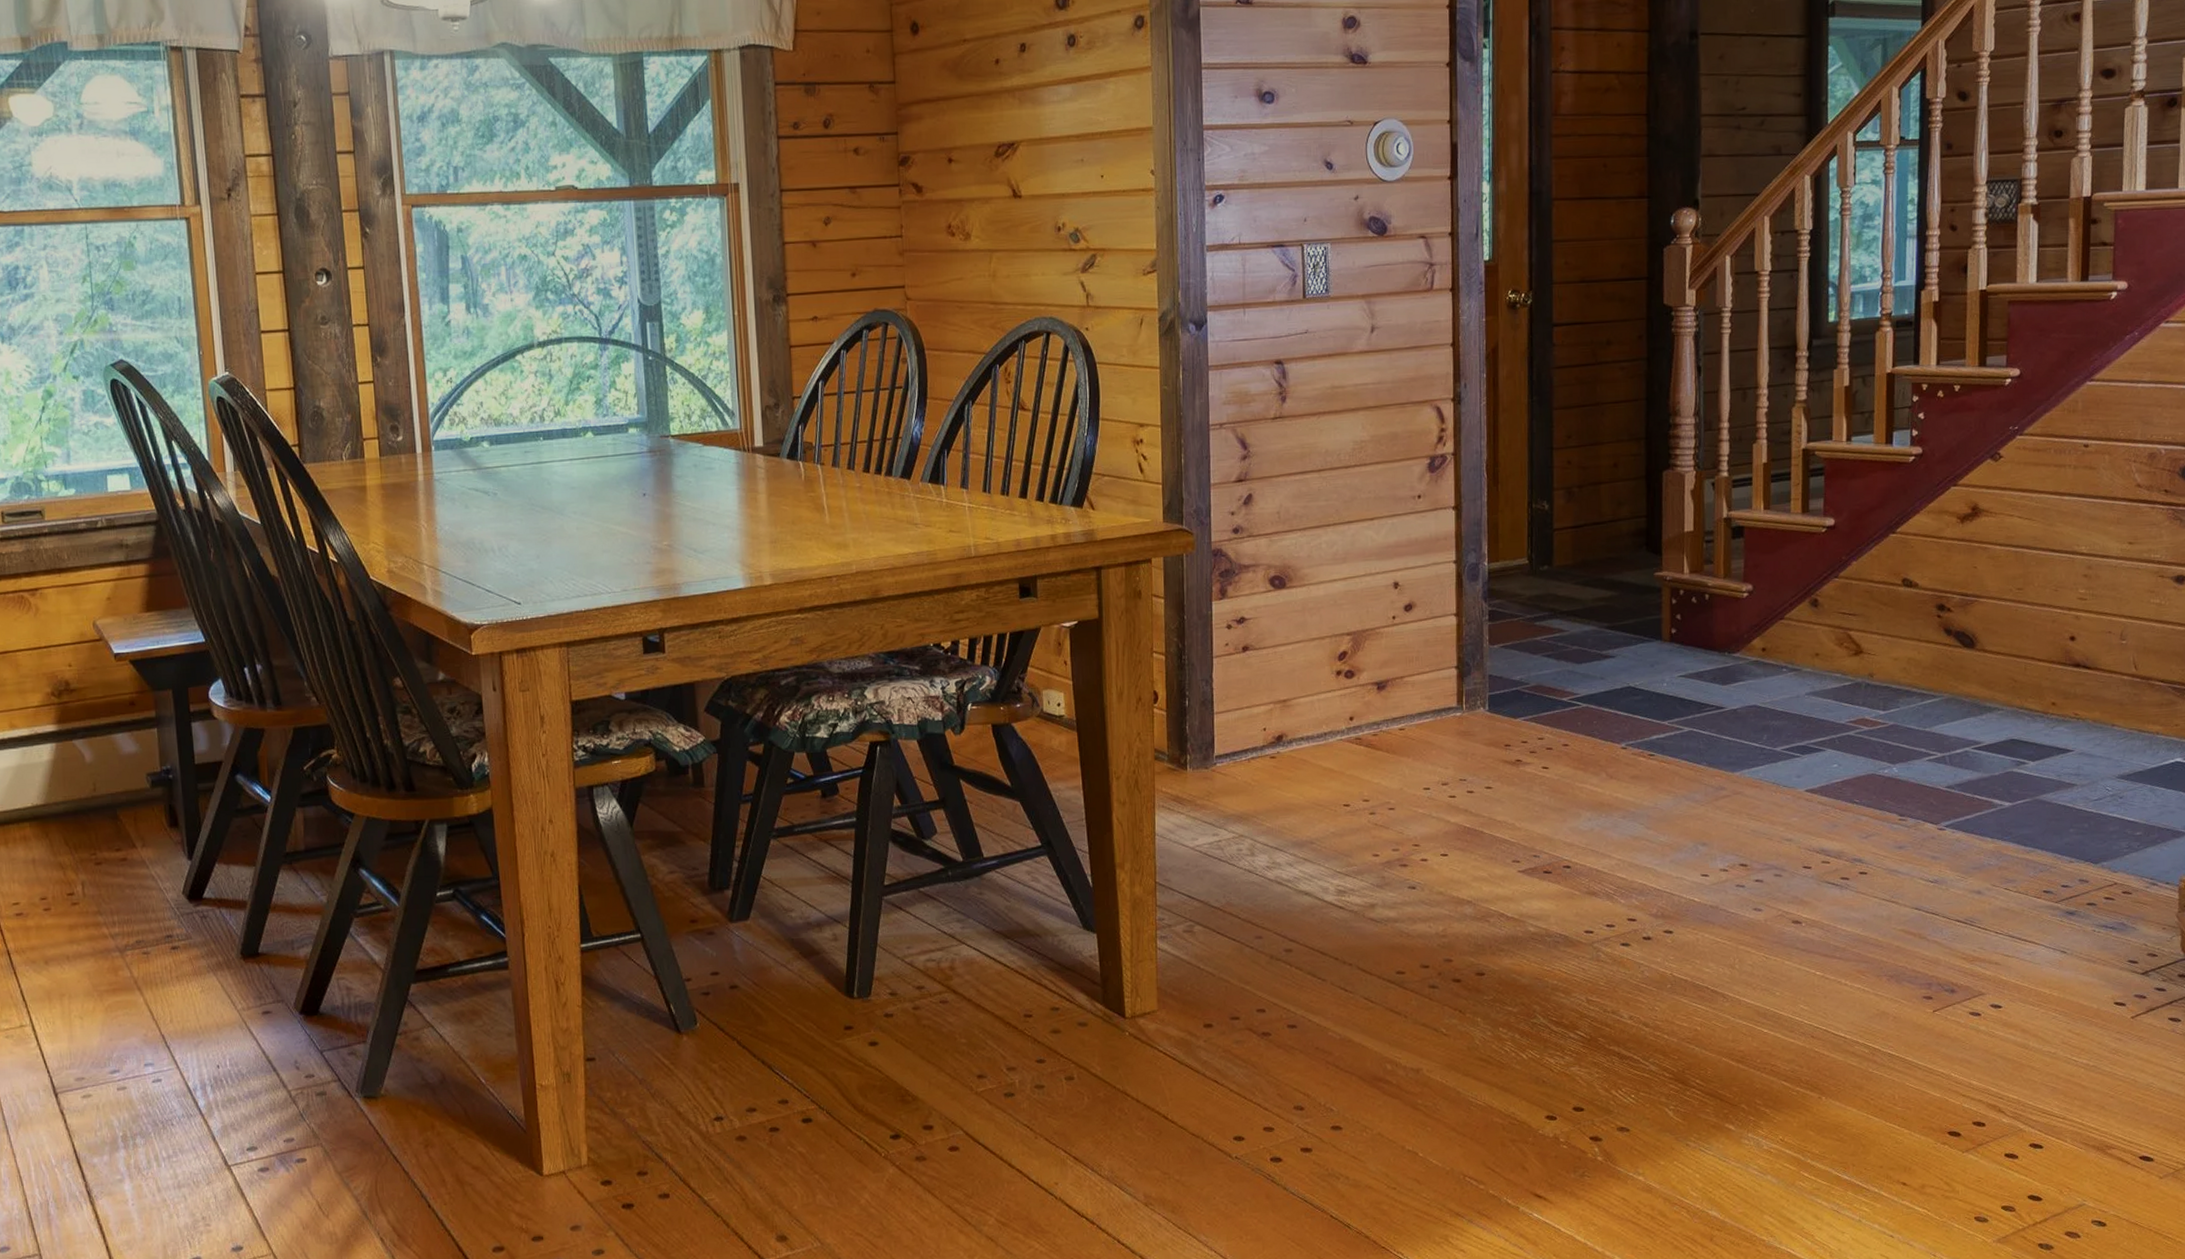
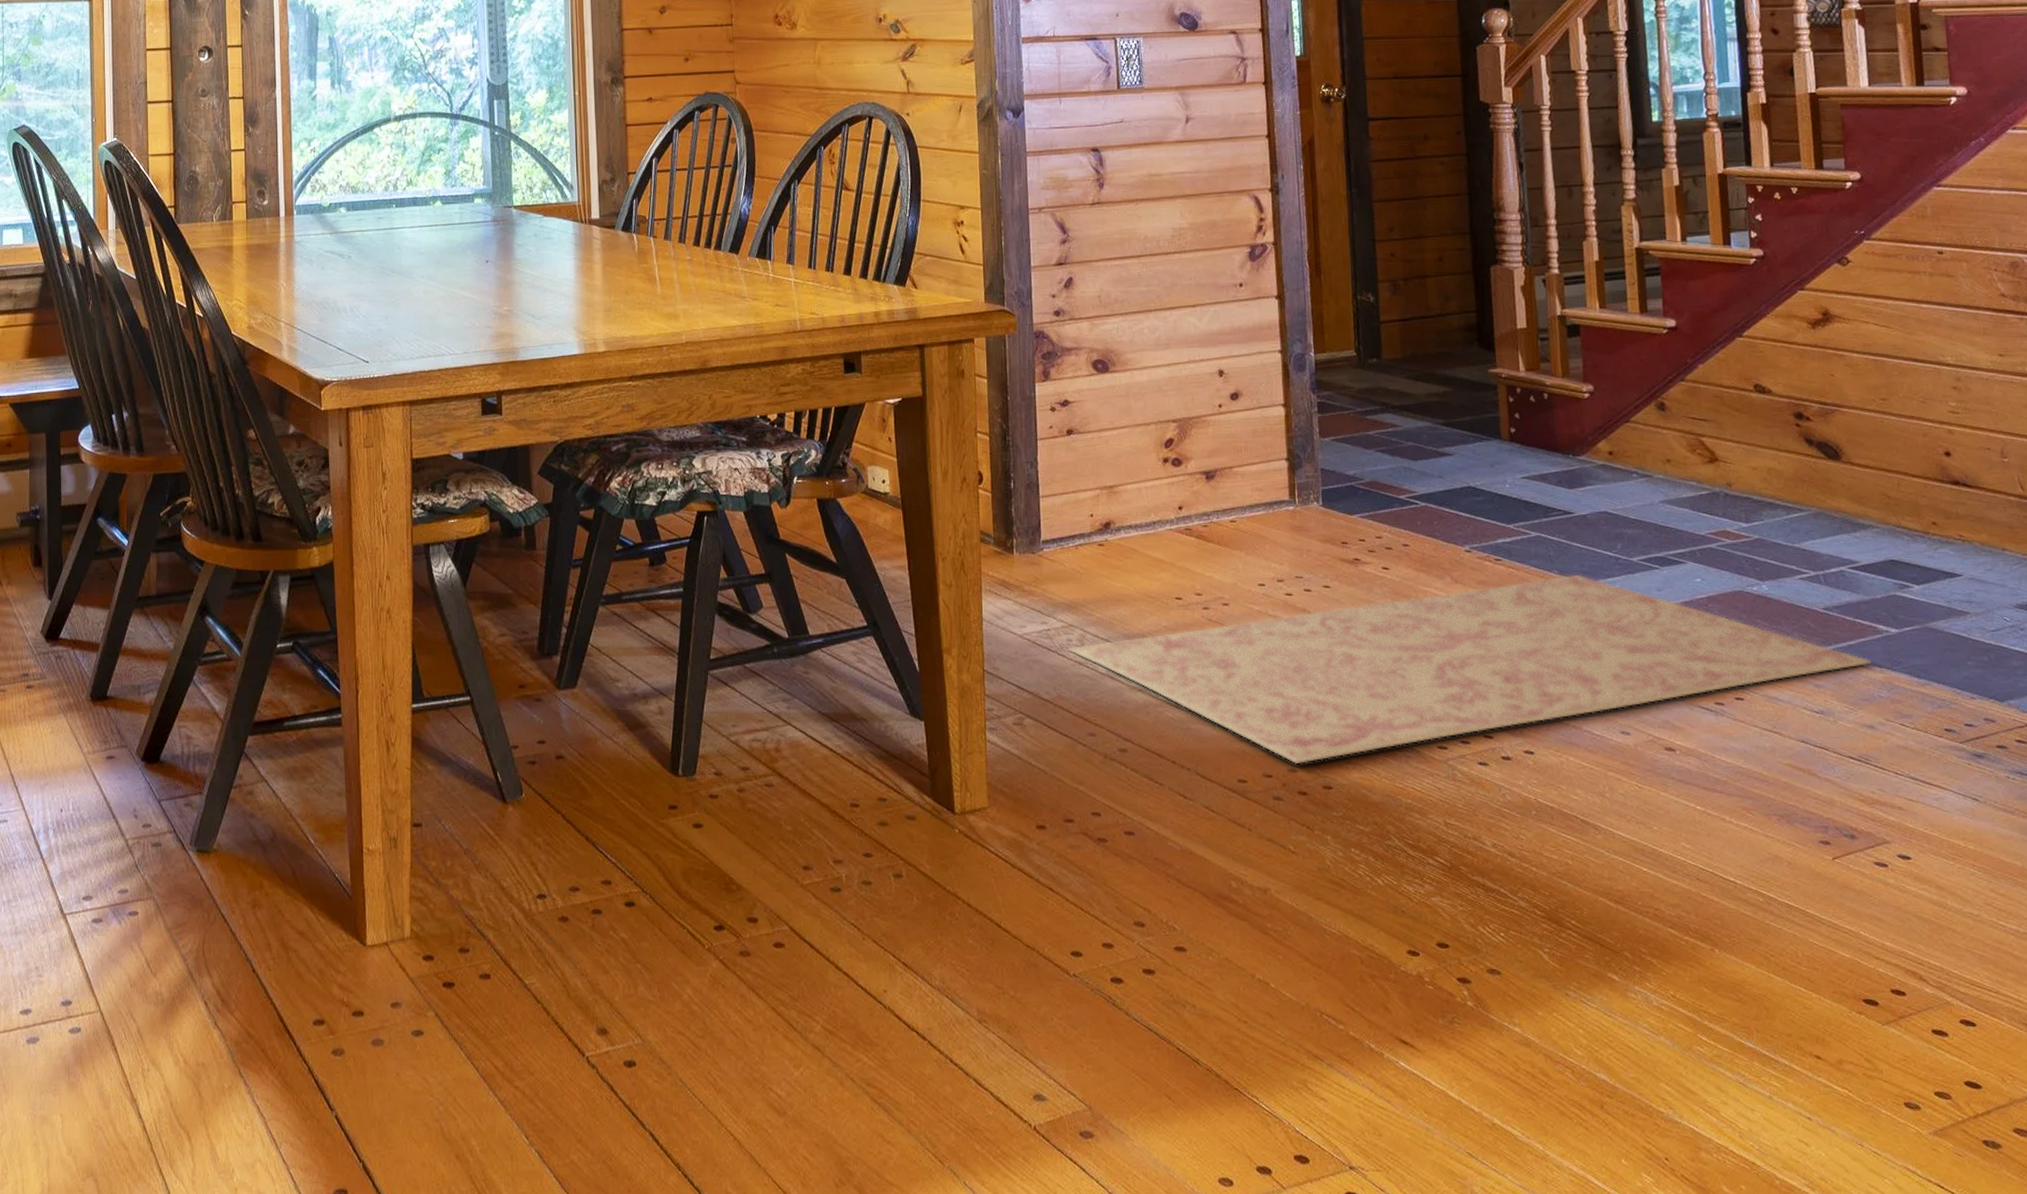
rug: none [1238,765,1985,955] -> present [1068,574,1872,765]

